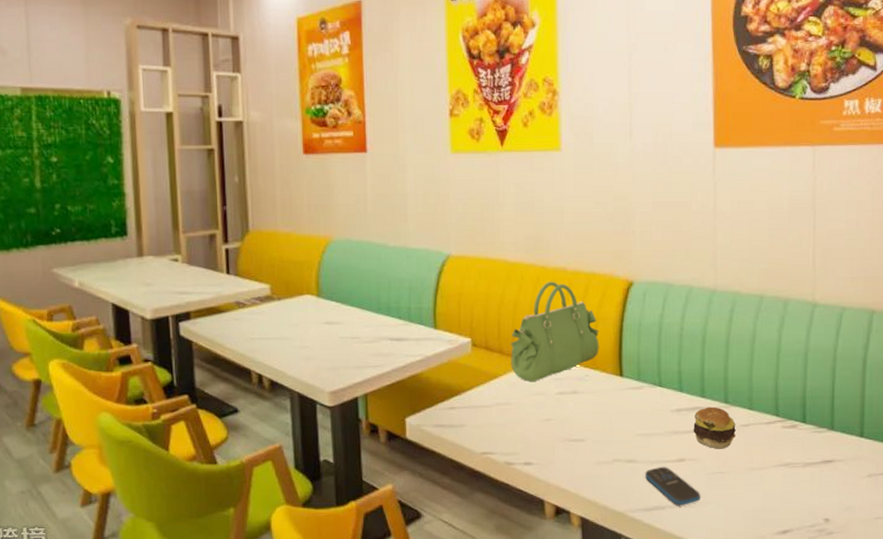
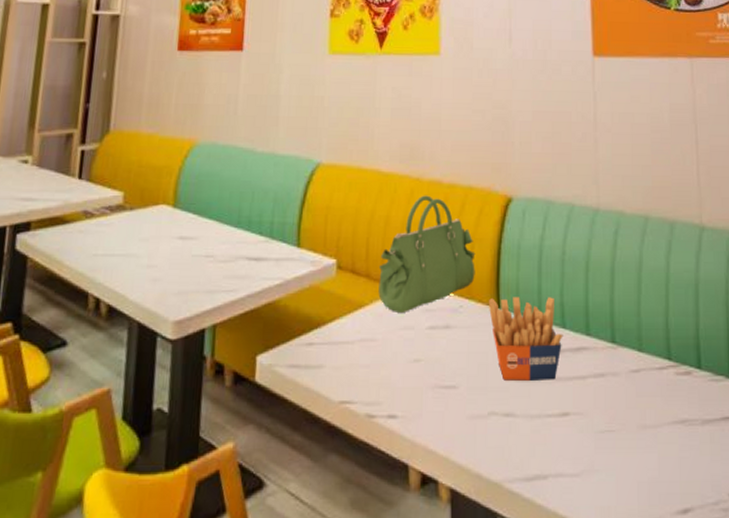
french fries: none [612,366,681,435] -> present [489,297,563,381]
mobile phone: present [645,466,700,506] -> none [525,422,588,474]
burger: present [693,407,736,449] -> none [578,347,625,401]

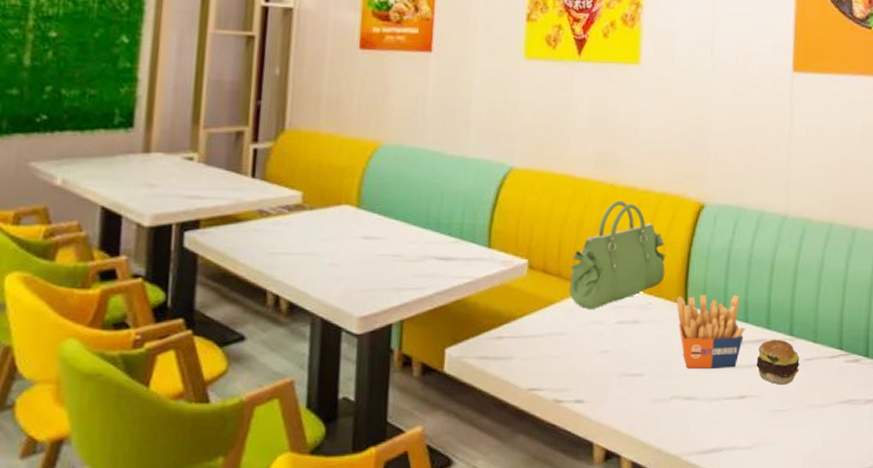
burger: none [578,347,625,401] -> present [756,339,800,385]

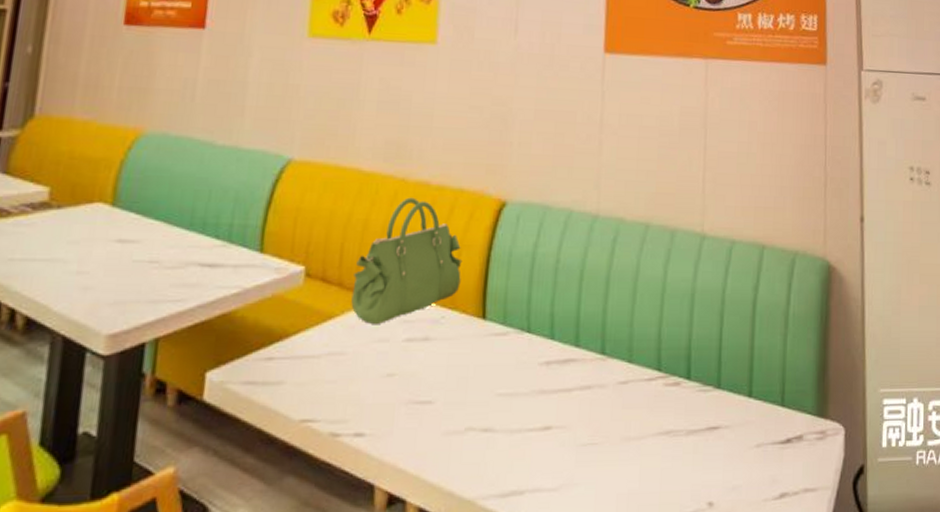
french fries: present [676,295,746,369] -> none [473,307,551,395]
burger: present [756,339,800,385] -> none [563,359,613,413]

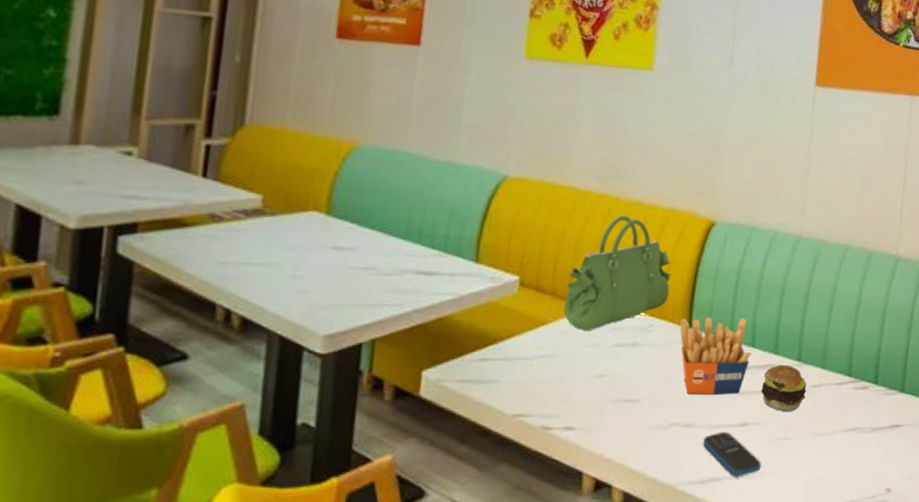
french fries: none [473,307,551,395] -> present [679,317,752,395]
mobile phone: none [503,436,567,489] -> present [703,431,761,477]
burger: none [563,359,613,413] -> present [761,364,807,412]

